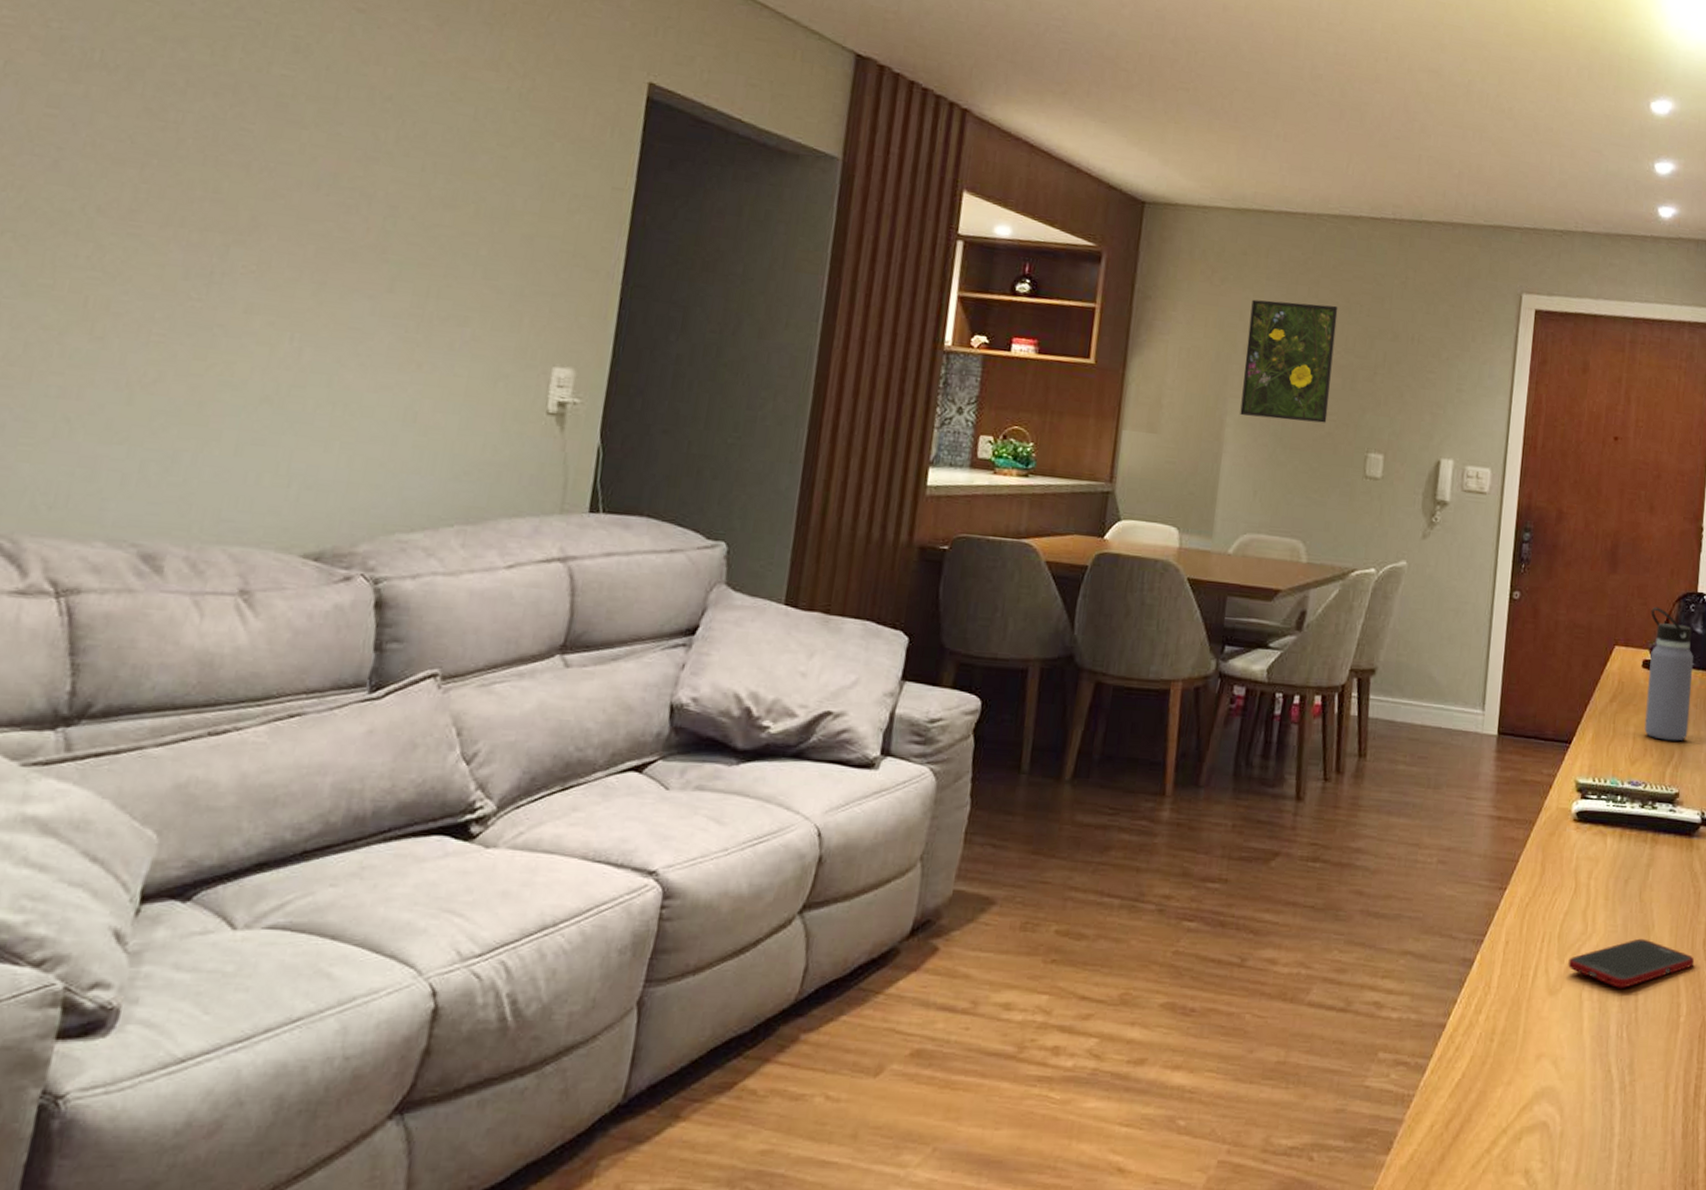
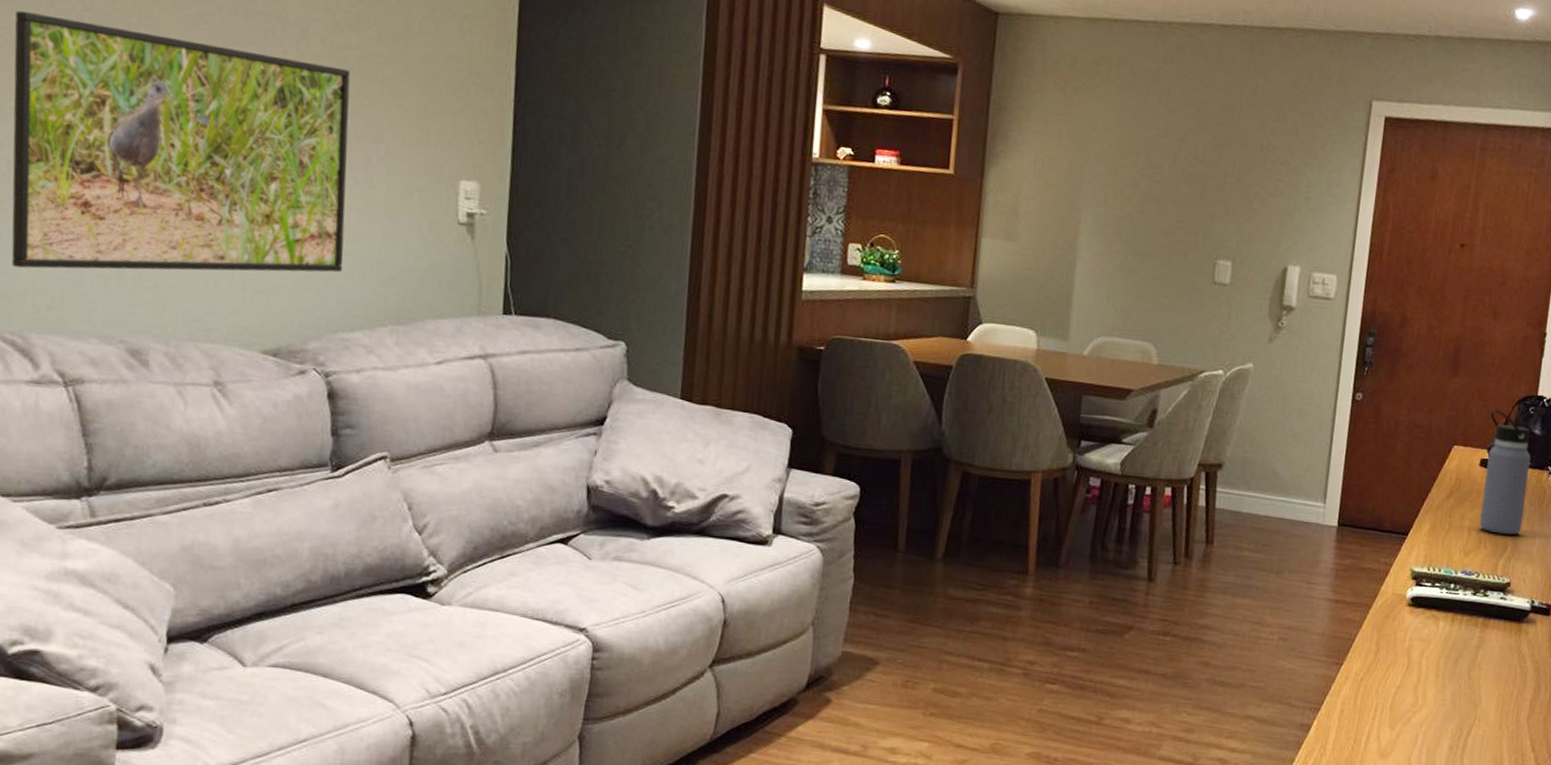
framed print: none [12,181,441,467] -> present [11,11,351,273]
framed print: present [1240,299,1338,423] -> none [1093,109,1189,231]
cell phone: present [1568,938,1694,988] -> none [1398,711,1518,754]

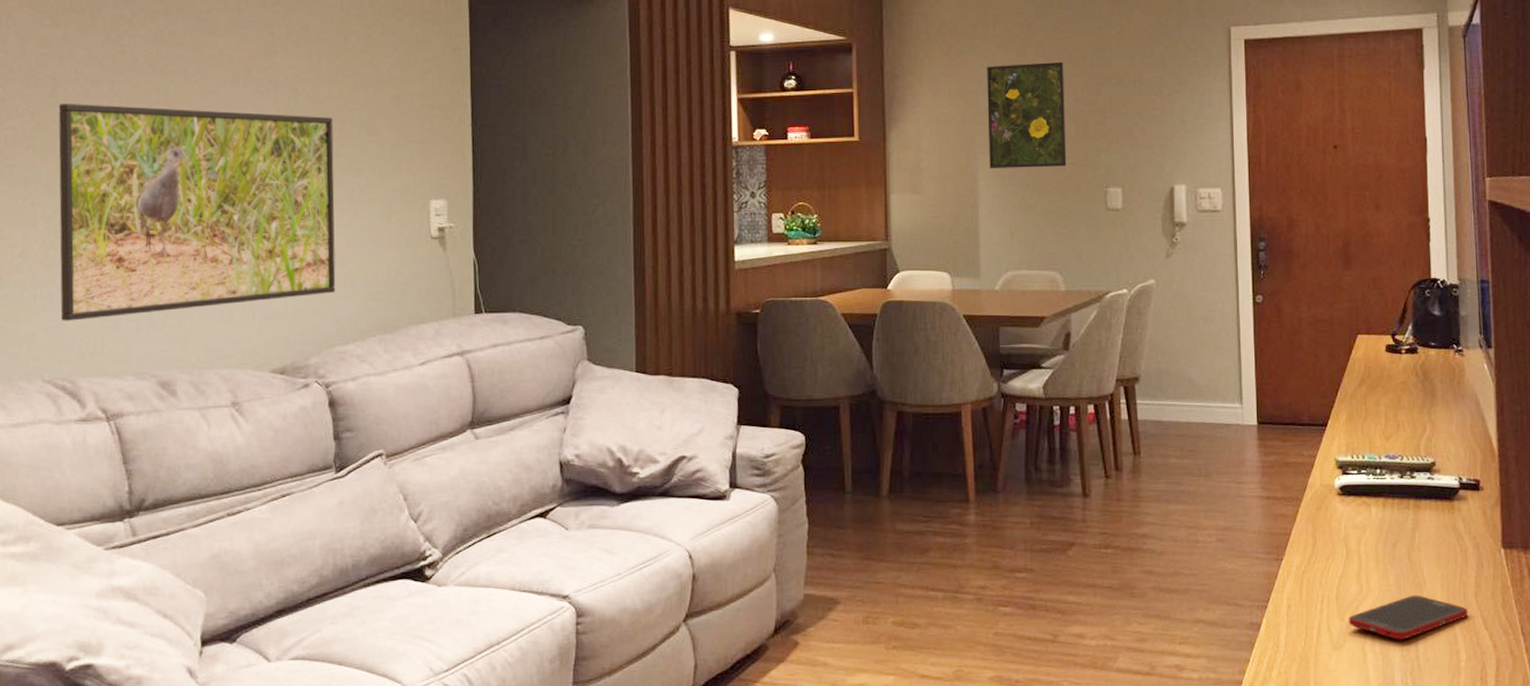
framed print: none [1093,109,1189,231] -> present [987,61,1067,169]
cell phone: none [1398,711,1518,754] -> present [1348,595,1468,640]
water bottle: present [1479,409,1531,535] -> none [1388,295,1437,416]

